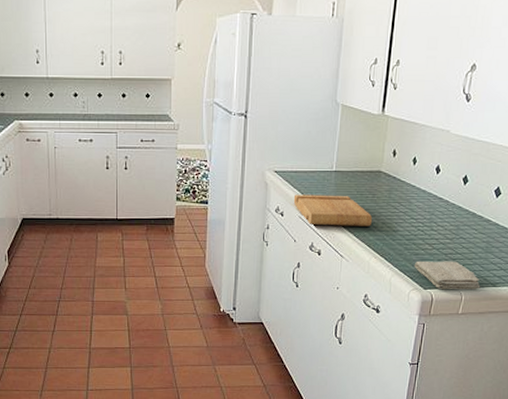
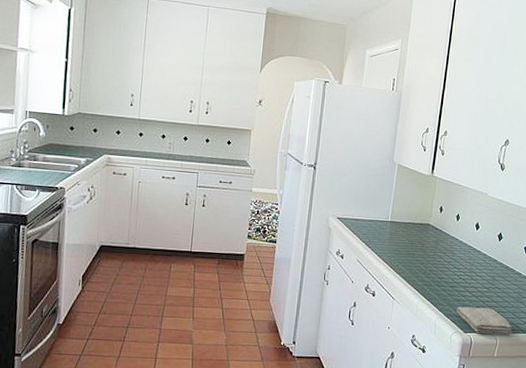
cutting board: present [293,194,373,227] -> none [352,240,421,273]

